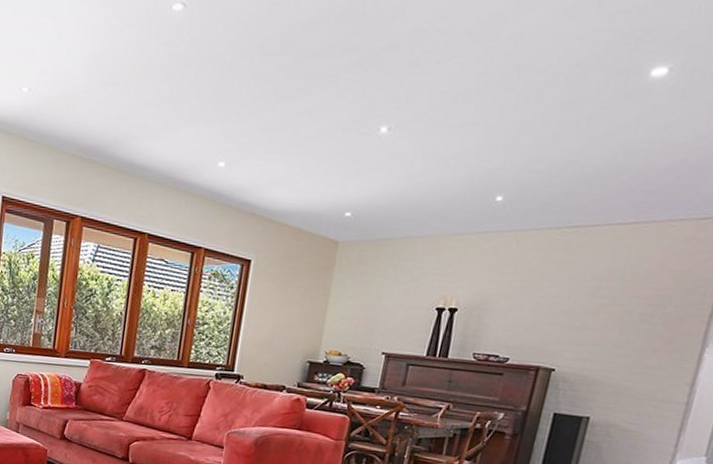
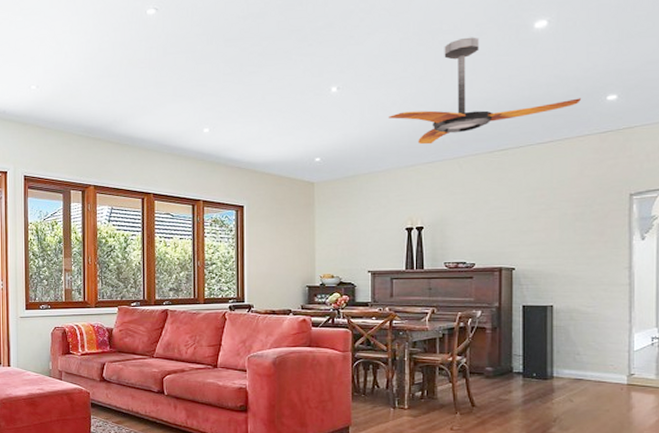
ceiling fan: none [443,79,688,211] -> present [389,37,582,145]

